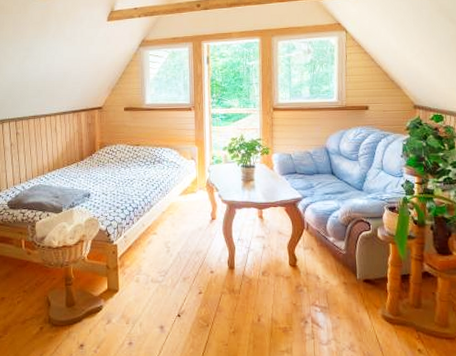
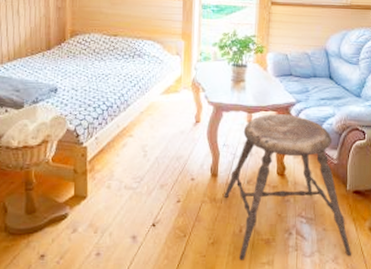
stool: none [241,209,368,349] -> present [224,114,352,260]

